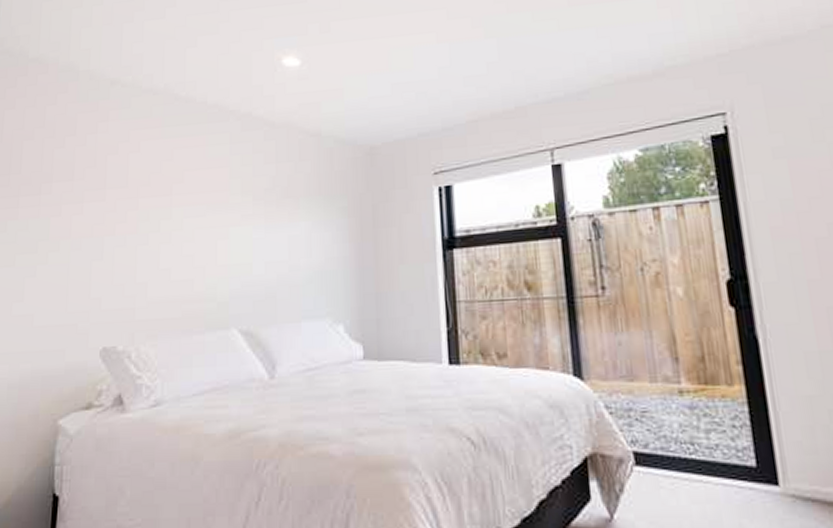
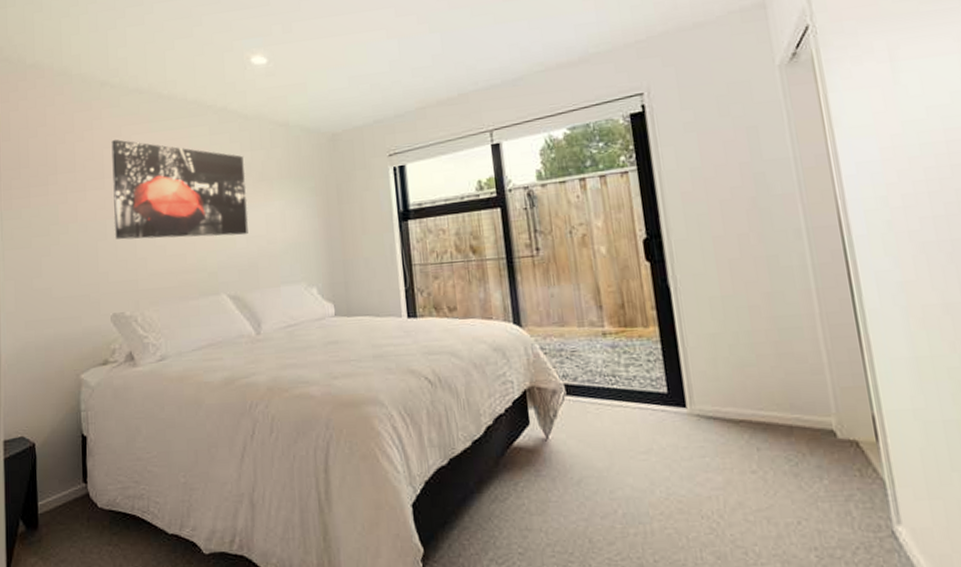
wall art: none [113,144,267,261] -> present [111,139,248,240]

